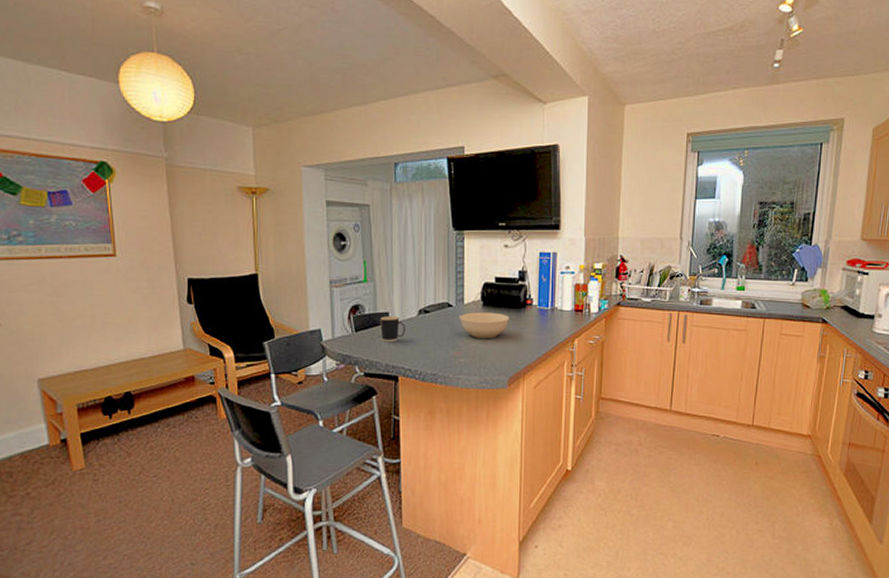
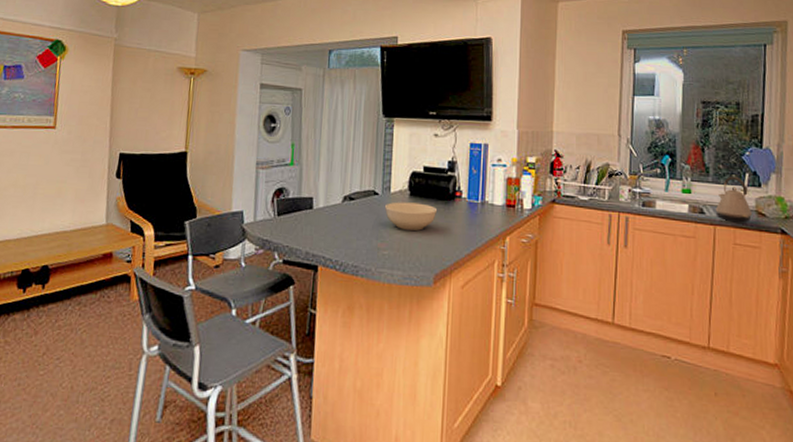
mug: present [379,316,405,343] -> none [303,201,329,229]
kettle: none [765,272,799,315] -> present [715,176,753,223]

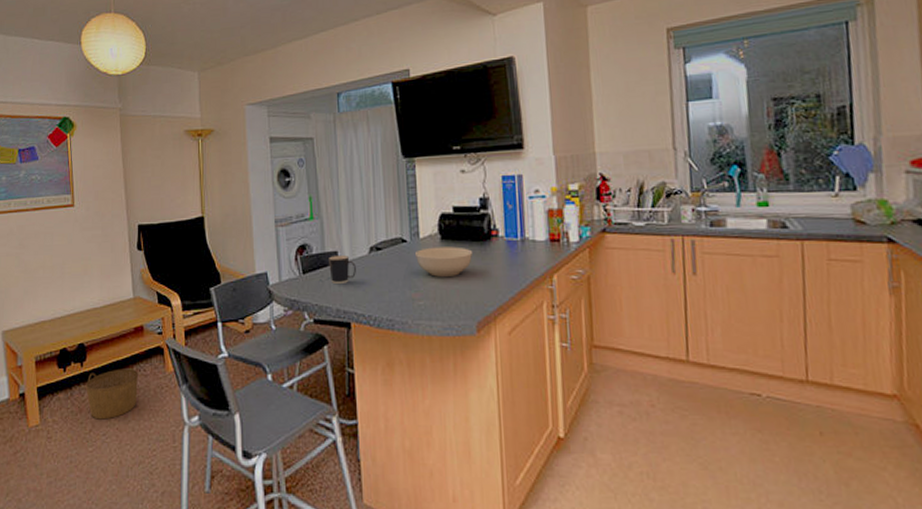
basket: none [44,293,101,344] -> present [86,369,138,420]
mug: none [303,201,329,229] -> present [327,256,356,285]
kettle: present [715,176,753,223] -> none [801,180,849,235]

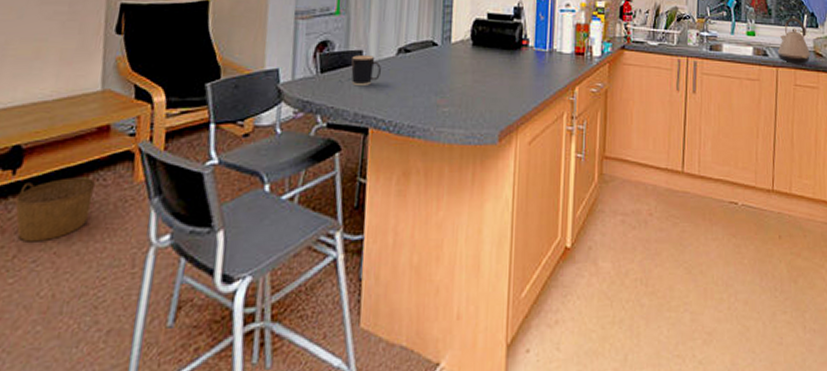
bowl: present [414,246,473,277] -> none [444,53,503,84]
kettle: none [801,180,849,235] -> present [777,17,811,64]

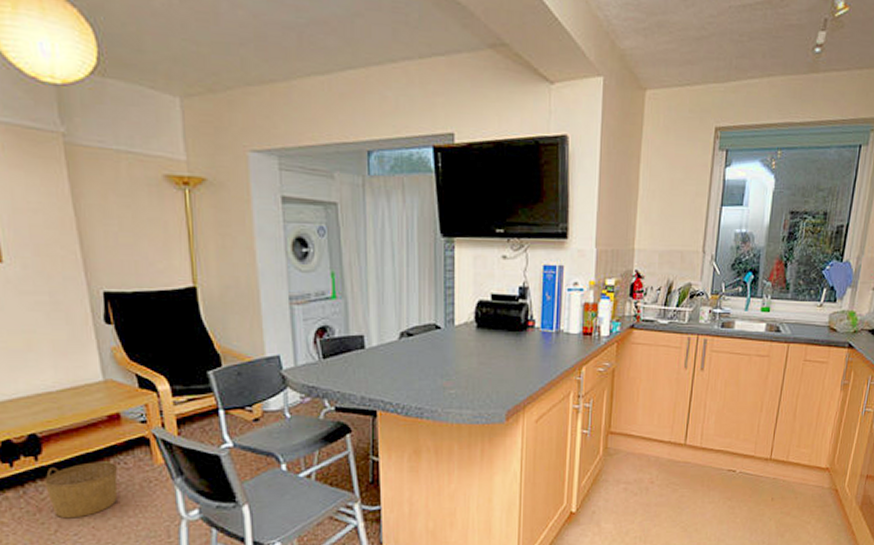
mug: present [350,55,381,87] -> none [352,340,384,371]
kettle: present [777,17,811,64] -> none [791,291,825,339]

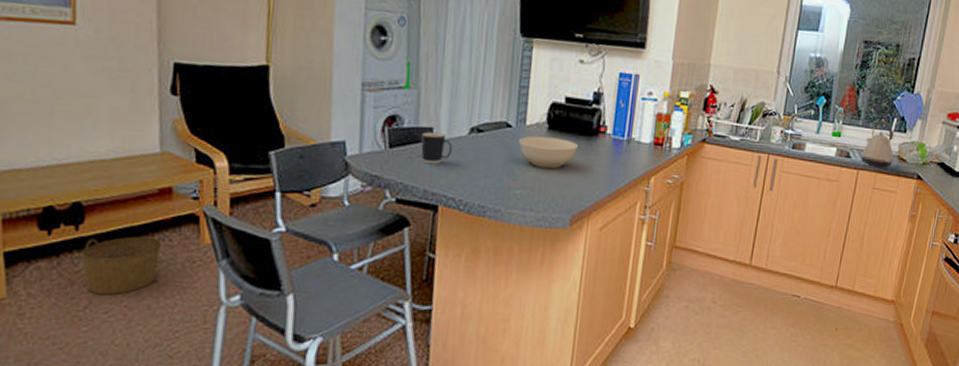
mug: none [352,340,384,371] -> present [420,132,452,164]
bowl: none [448,335,509,366] -> present [518,136,579,169]
kettle: none [791,291,825,339] -> present [861,120,895,168]

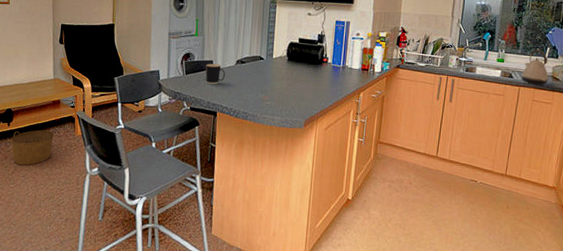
bowl: present [518,136,579,169] -> none [268,65,309,87]

